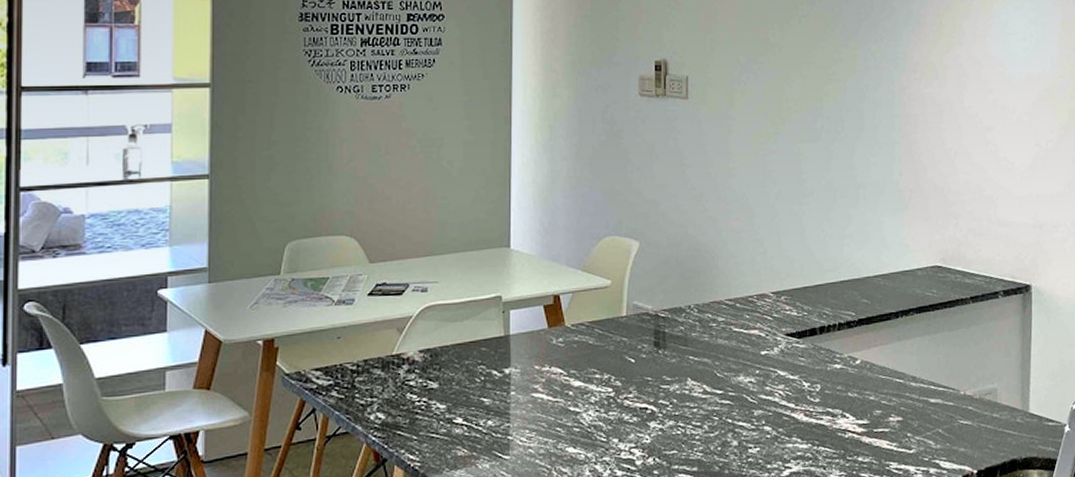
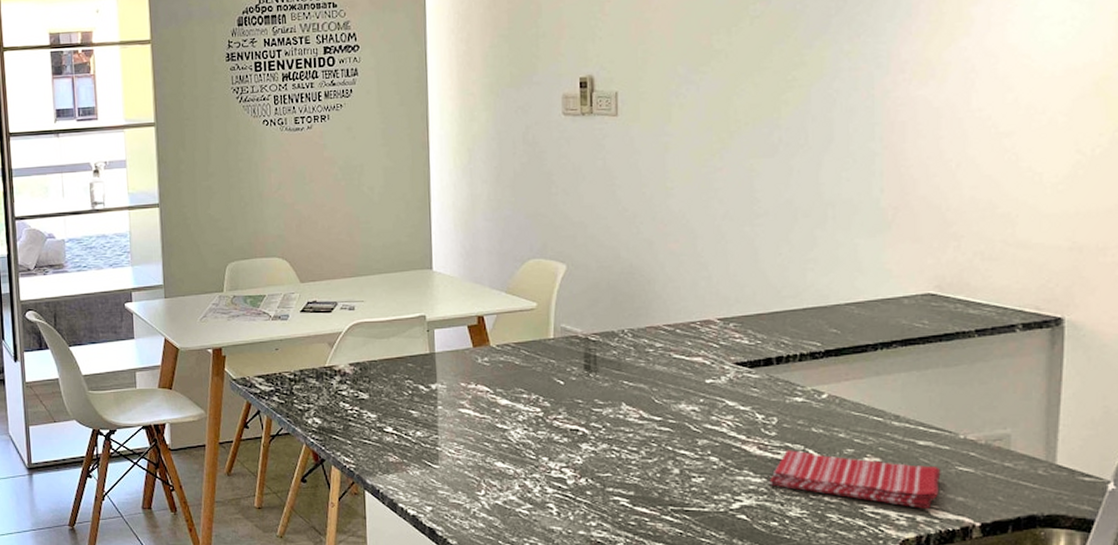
dish towel: none [814,414,948,461] -> present [769,450,941,509]

